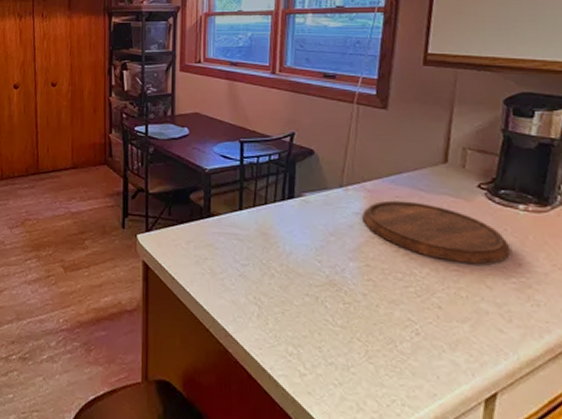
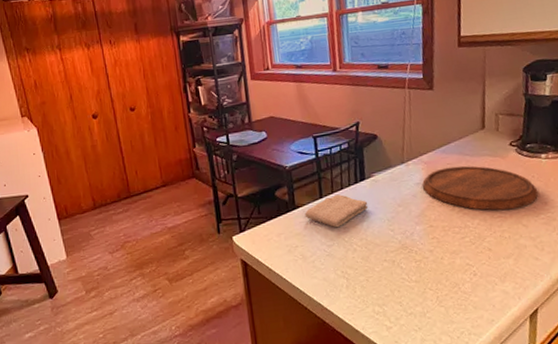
washcloth: none [219,208,294,247] -> present [304,194,368,228]

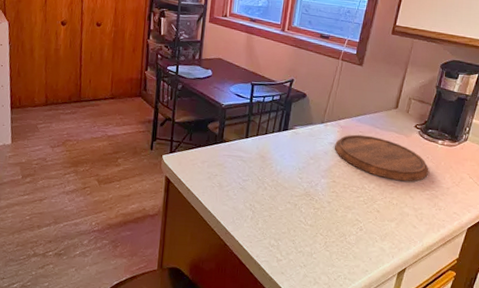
washcloth: present [304,194,368,228] -> none [229,137,286,166]

